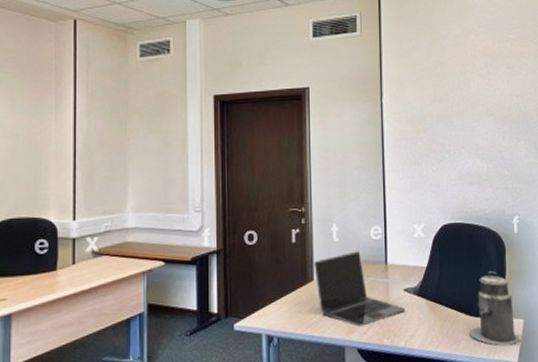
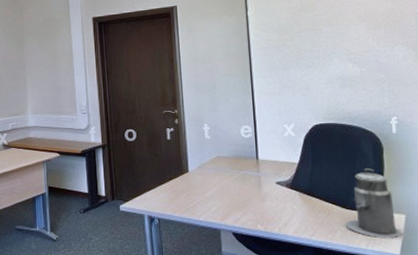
laptop: present [314,251,406,327] -> none [188,148,278,213]

